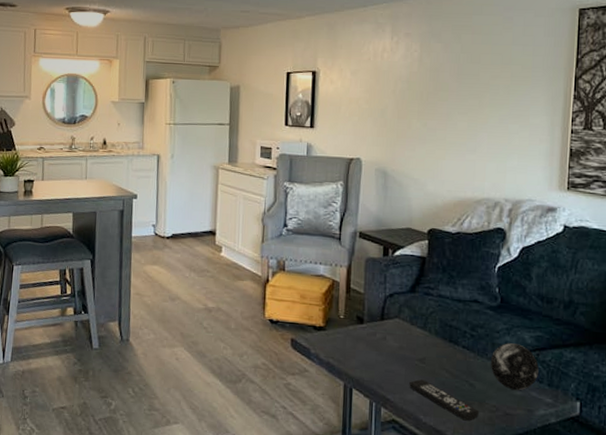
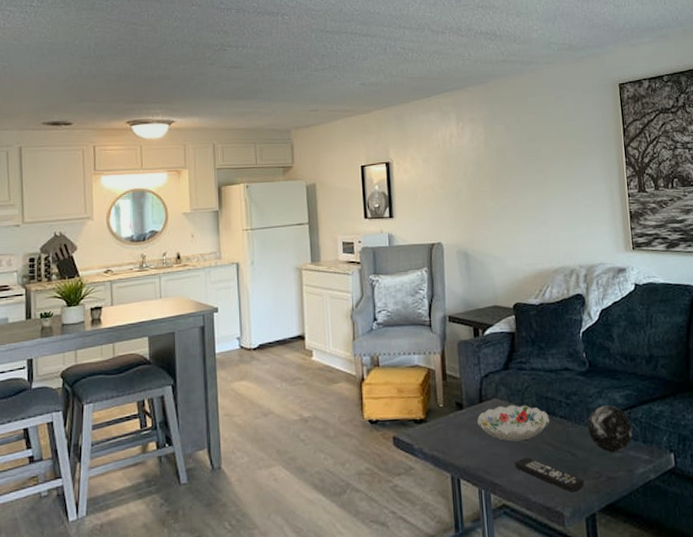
decorative bowl: none [376,326,451,363] -> present [477,404,549,442]

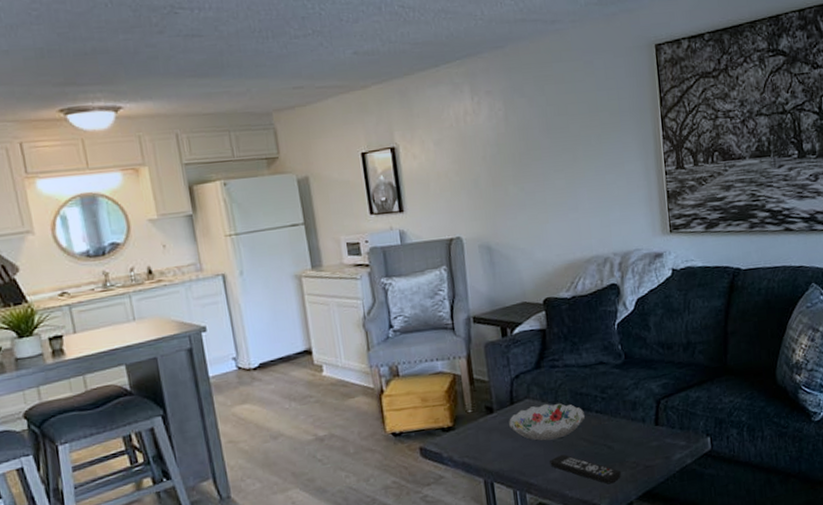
decorative orb: present [587,405,633,453] -> none [624,395,670,442]

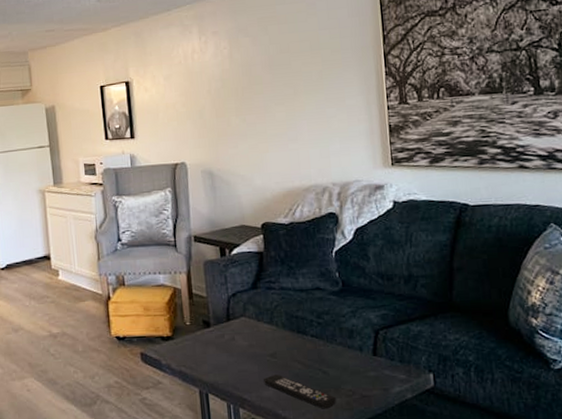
decorative bowl: present [509,402,585,441] -> none [225,323,300,359]

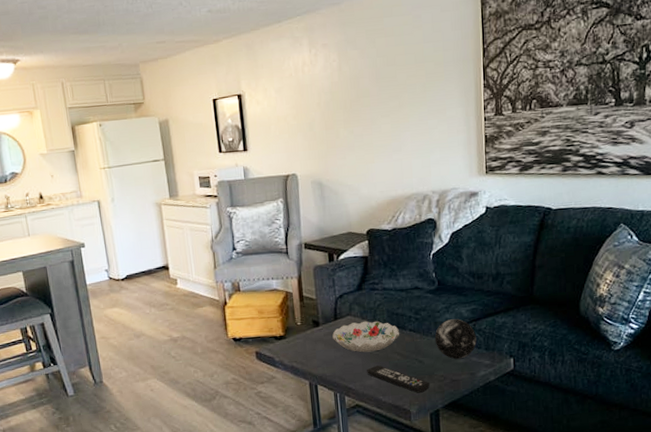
decorative bowl: none [225,323,300,359] -> present [332,320,399,353]
decorative orb: none [340,325,389,372] -> present [434,319,477,360]

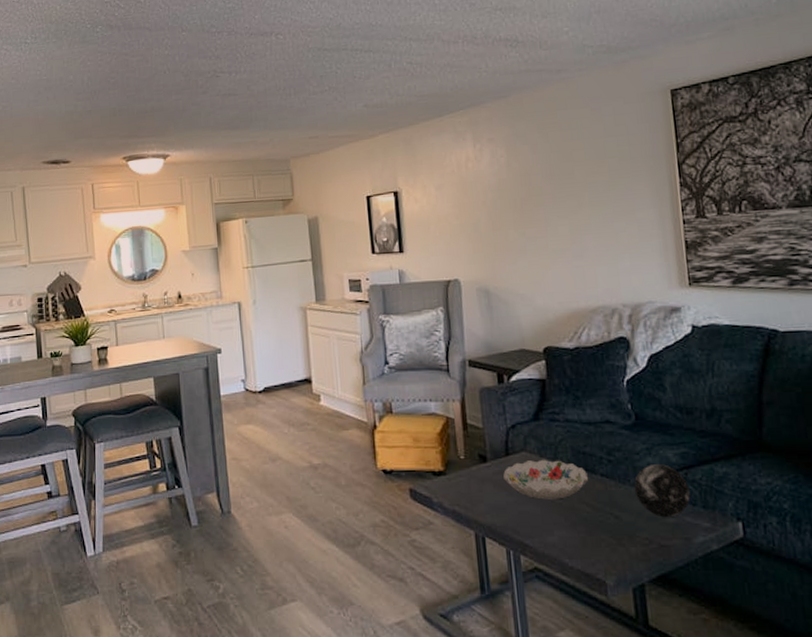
remote control: present [367,365,430,393] -> none [547,518,630,559]

